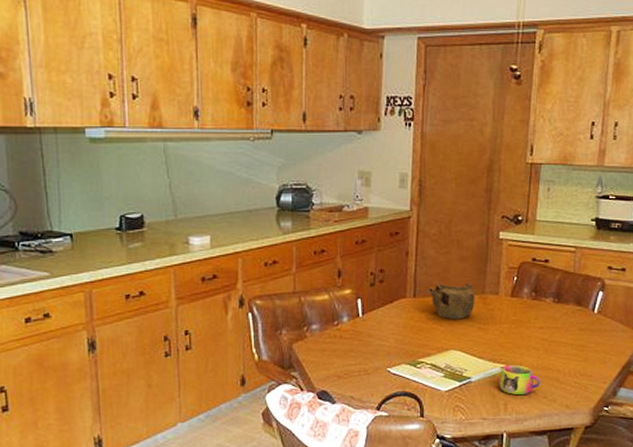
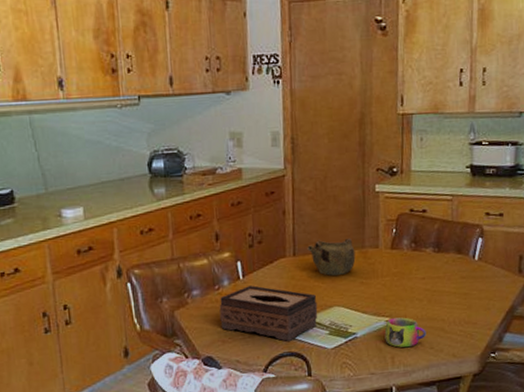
tissue box: none [337,324,434,381] -> present [219,285,318,341]

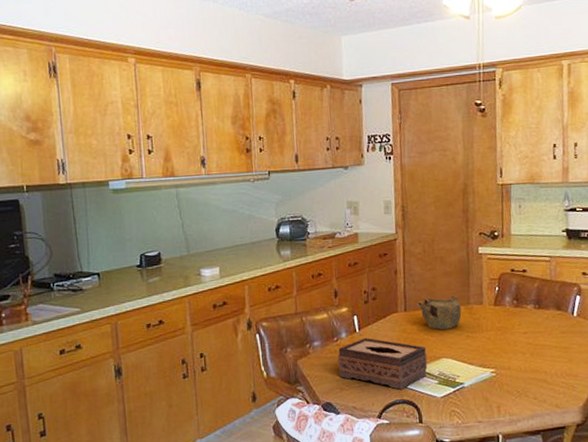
mug: present [384,317,426,348] -> none [490,369,530,398]

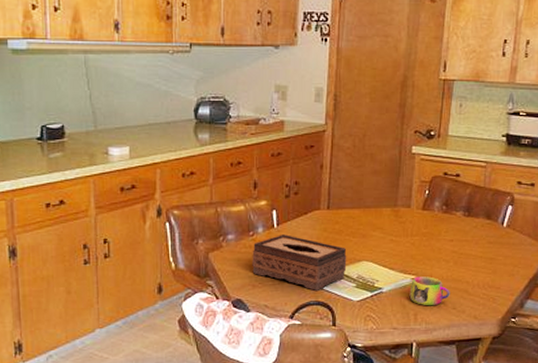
teapot: present [417,295,462,330] -> none [341,194,387,231]
mug: none [490,369,530,398] -> present [409,276,450,306]

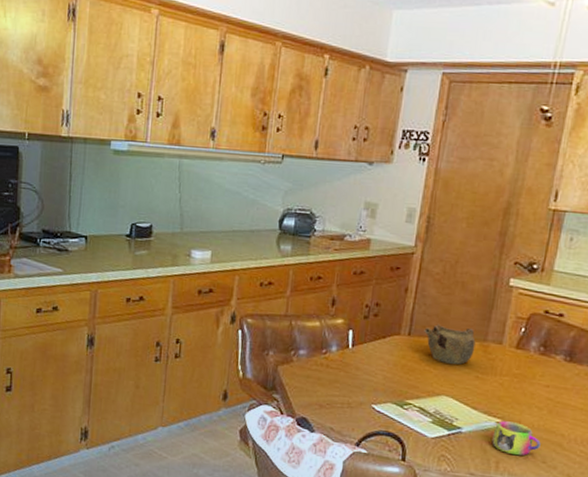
tissue box: present [252,235,347,291] -> none [321,356,425,420]
teapot: none [341,194,387,231] -> present [424,323,476,365]

